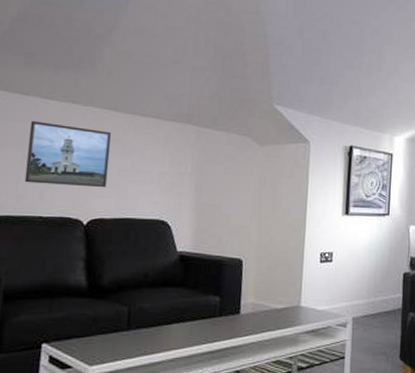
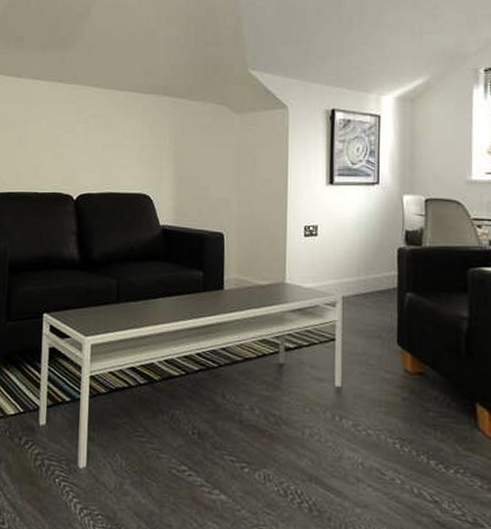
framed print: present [24,120,112,188] -> none [21,101,95,164]

